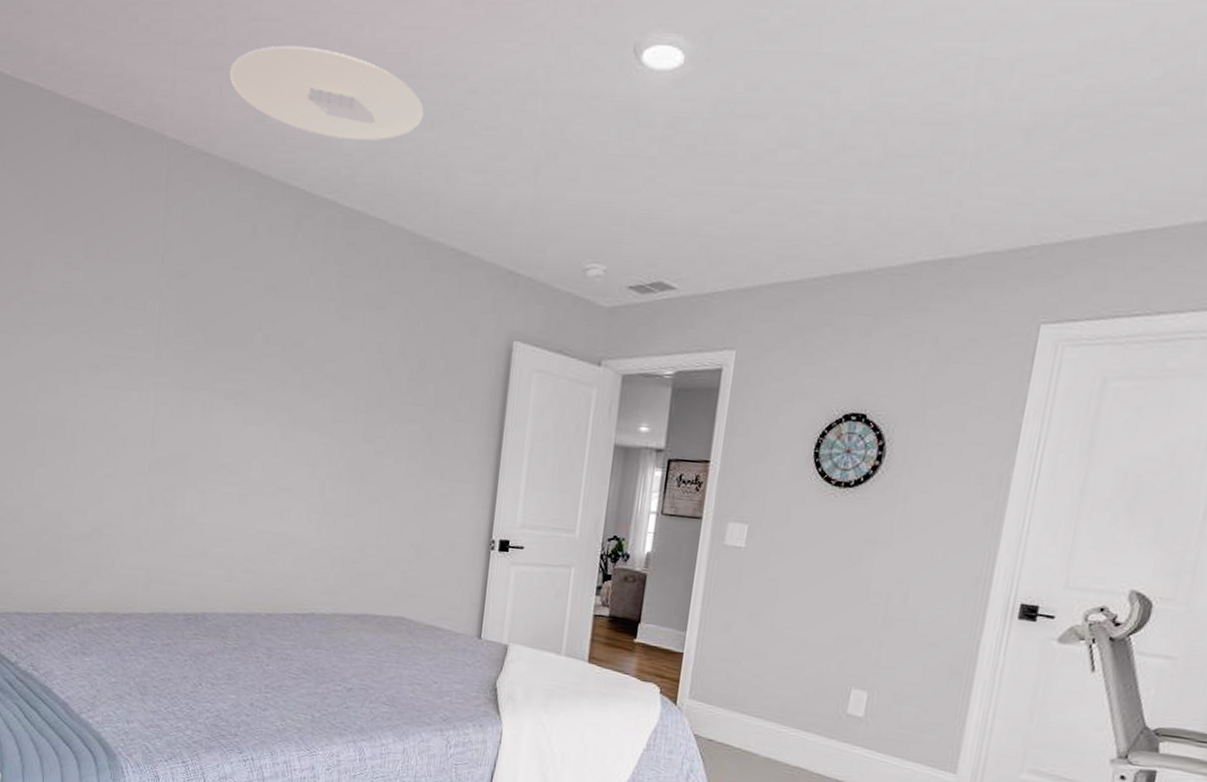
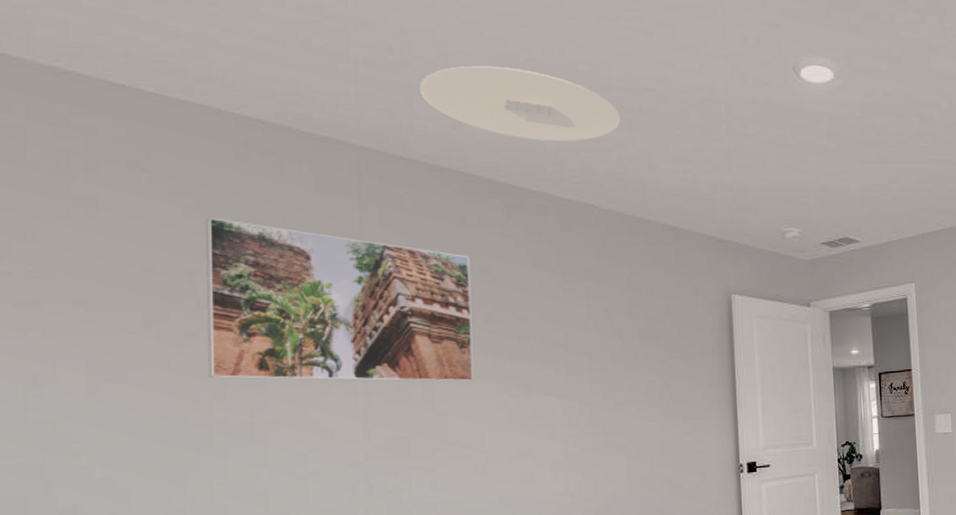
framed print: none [36,209,257,406] -> present [206,218,474,382]

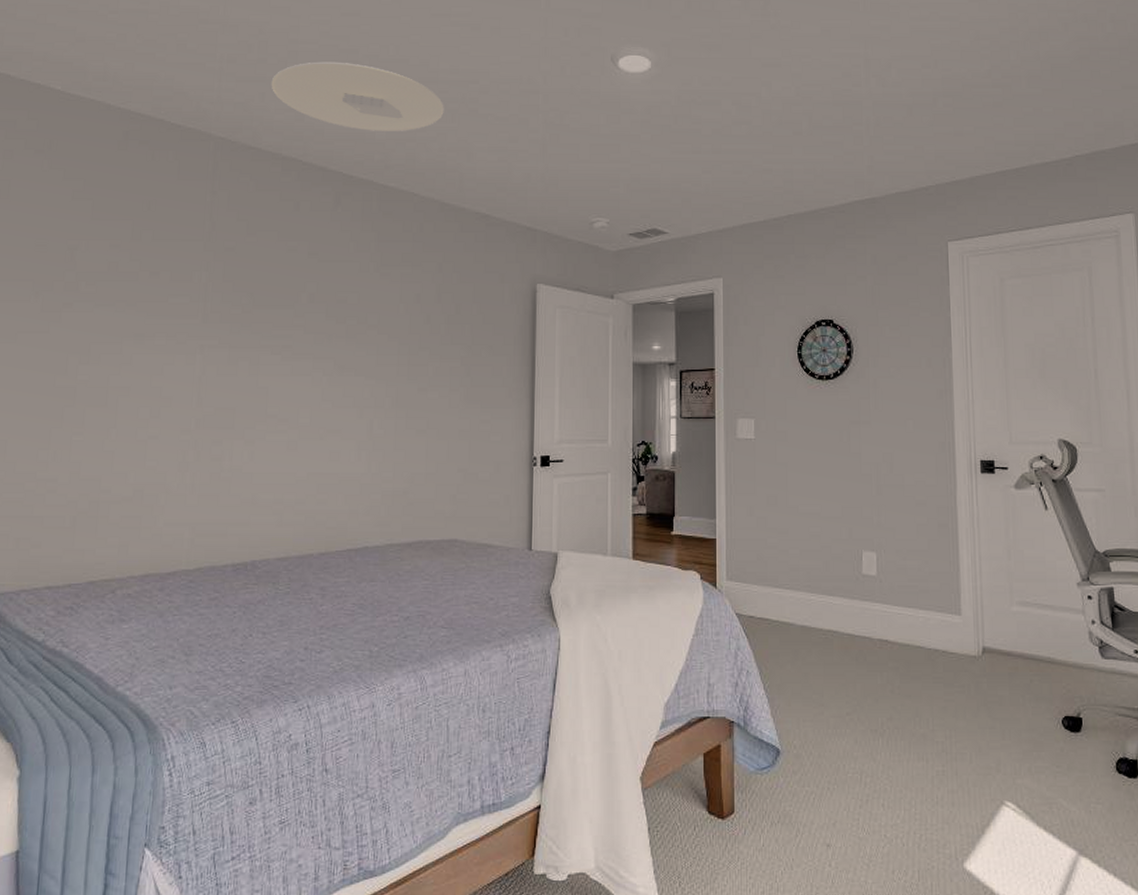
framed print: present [206,218,474,382] -> none [78,200,301,359]

